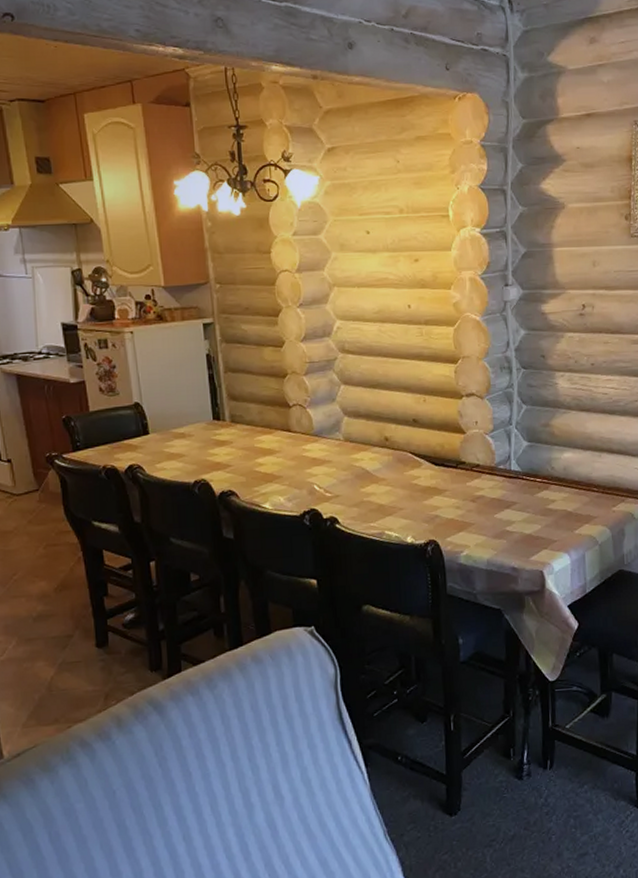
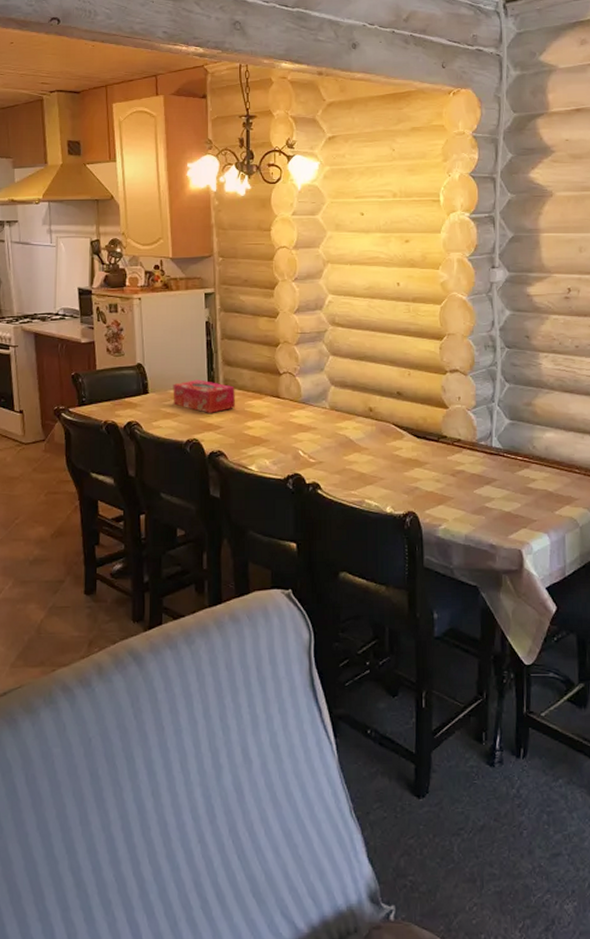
tissue box: none [175,416,245,452] -> present [173,379,236,413]

